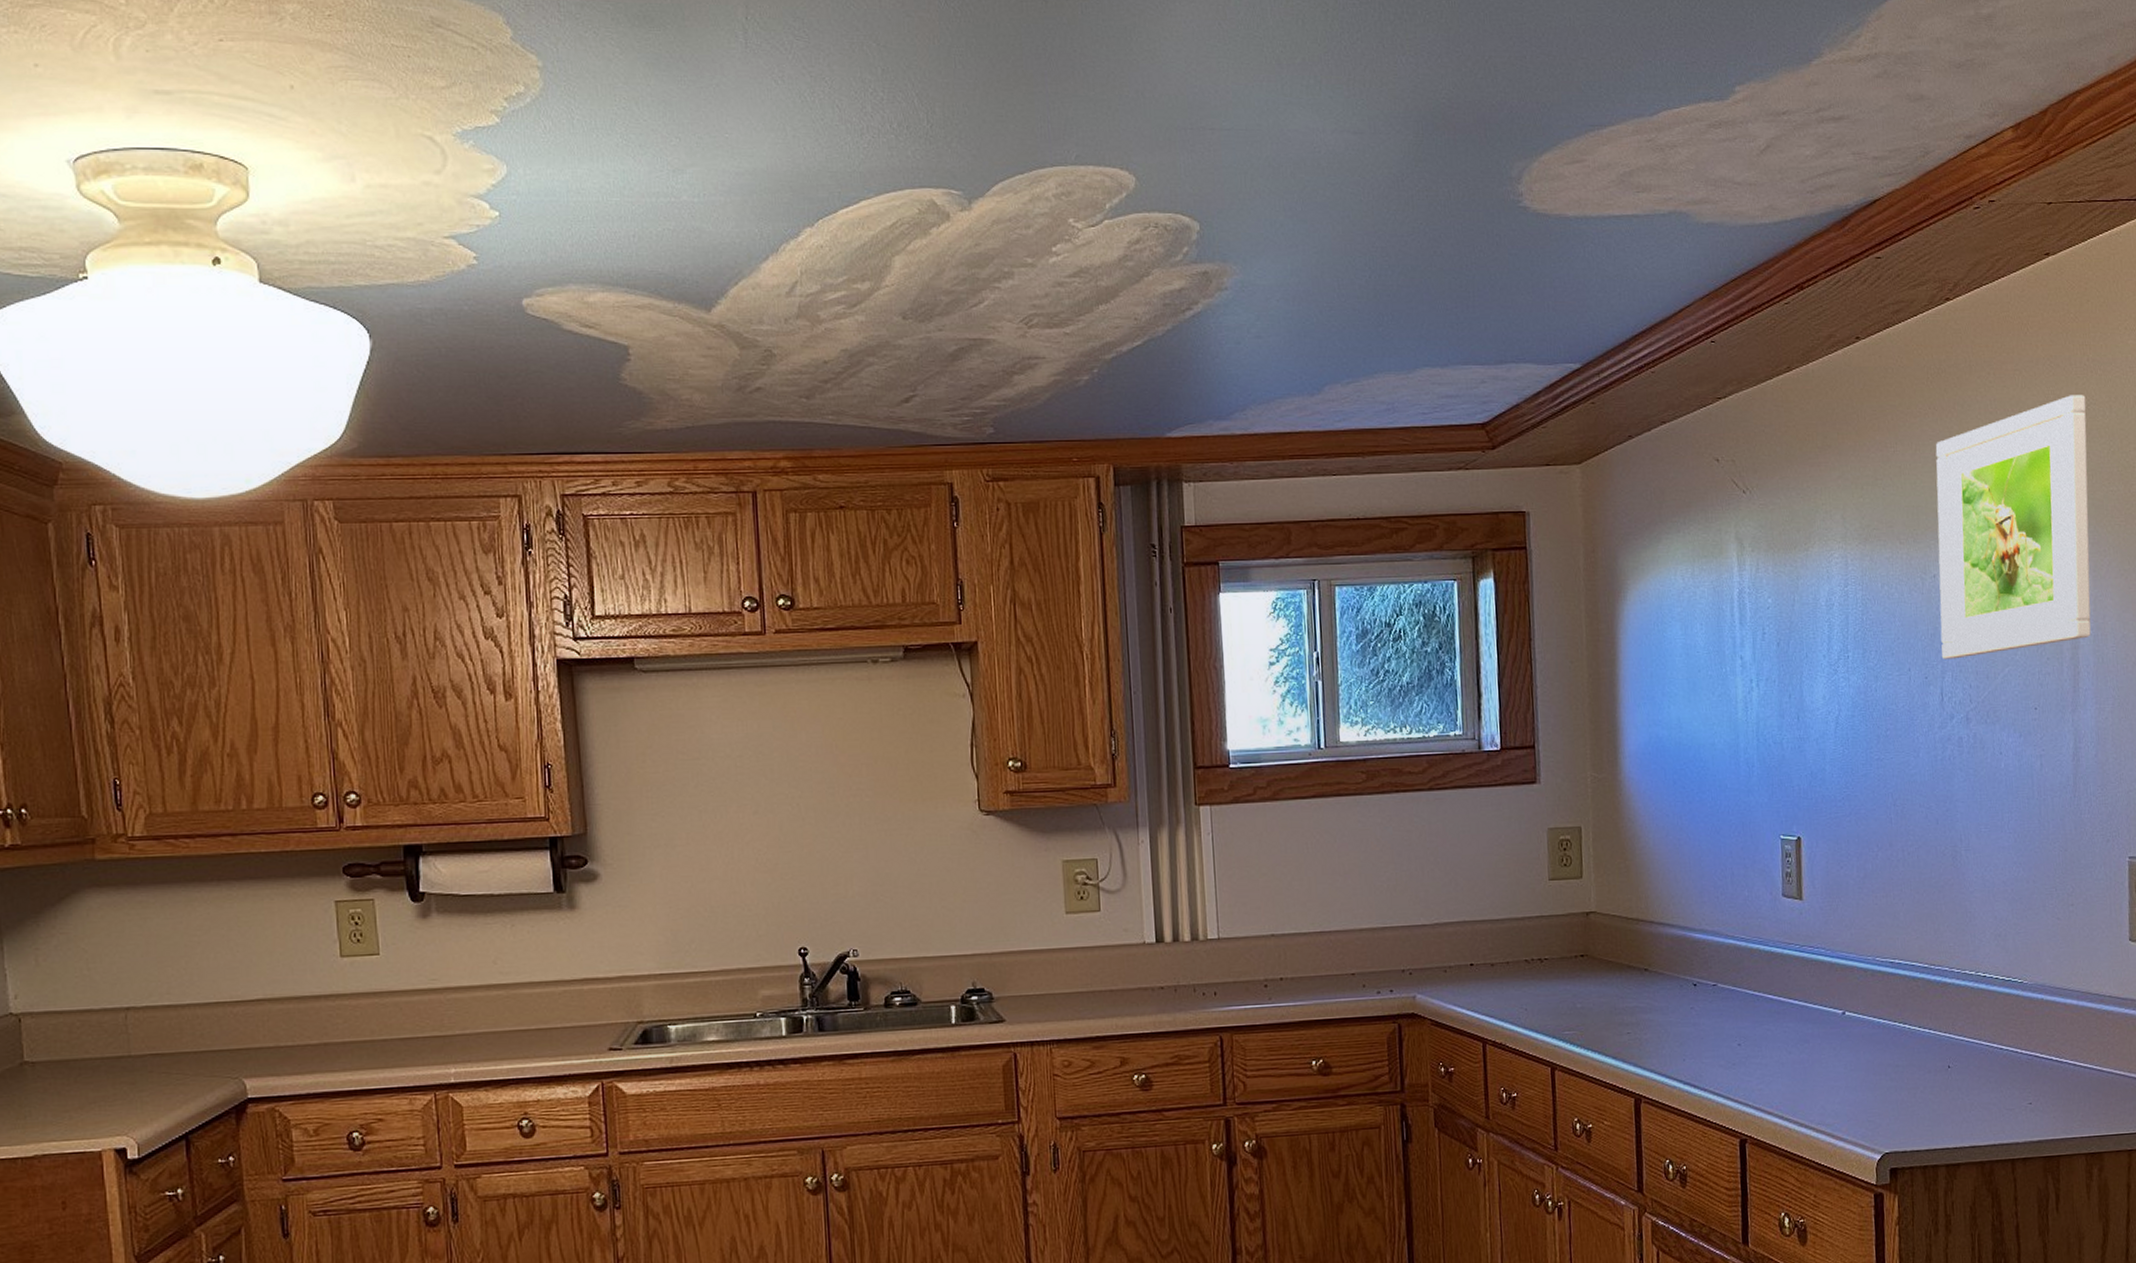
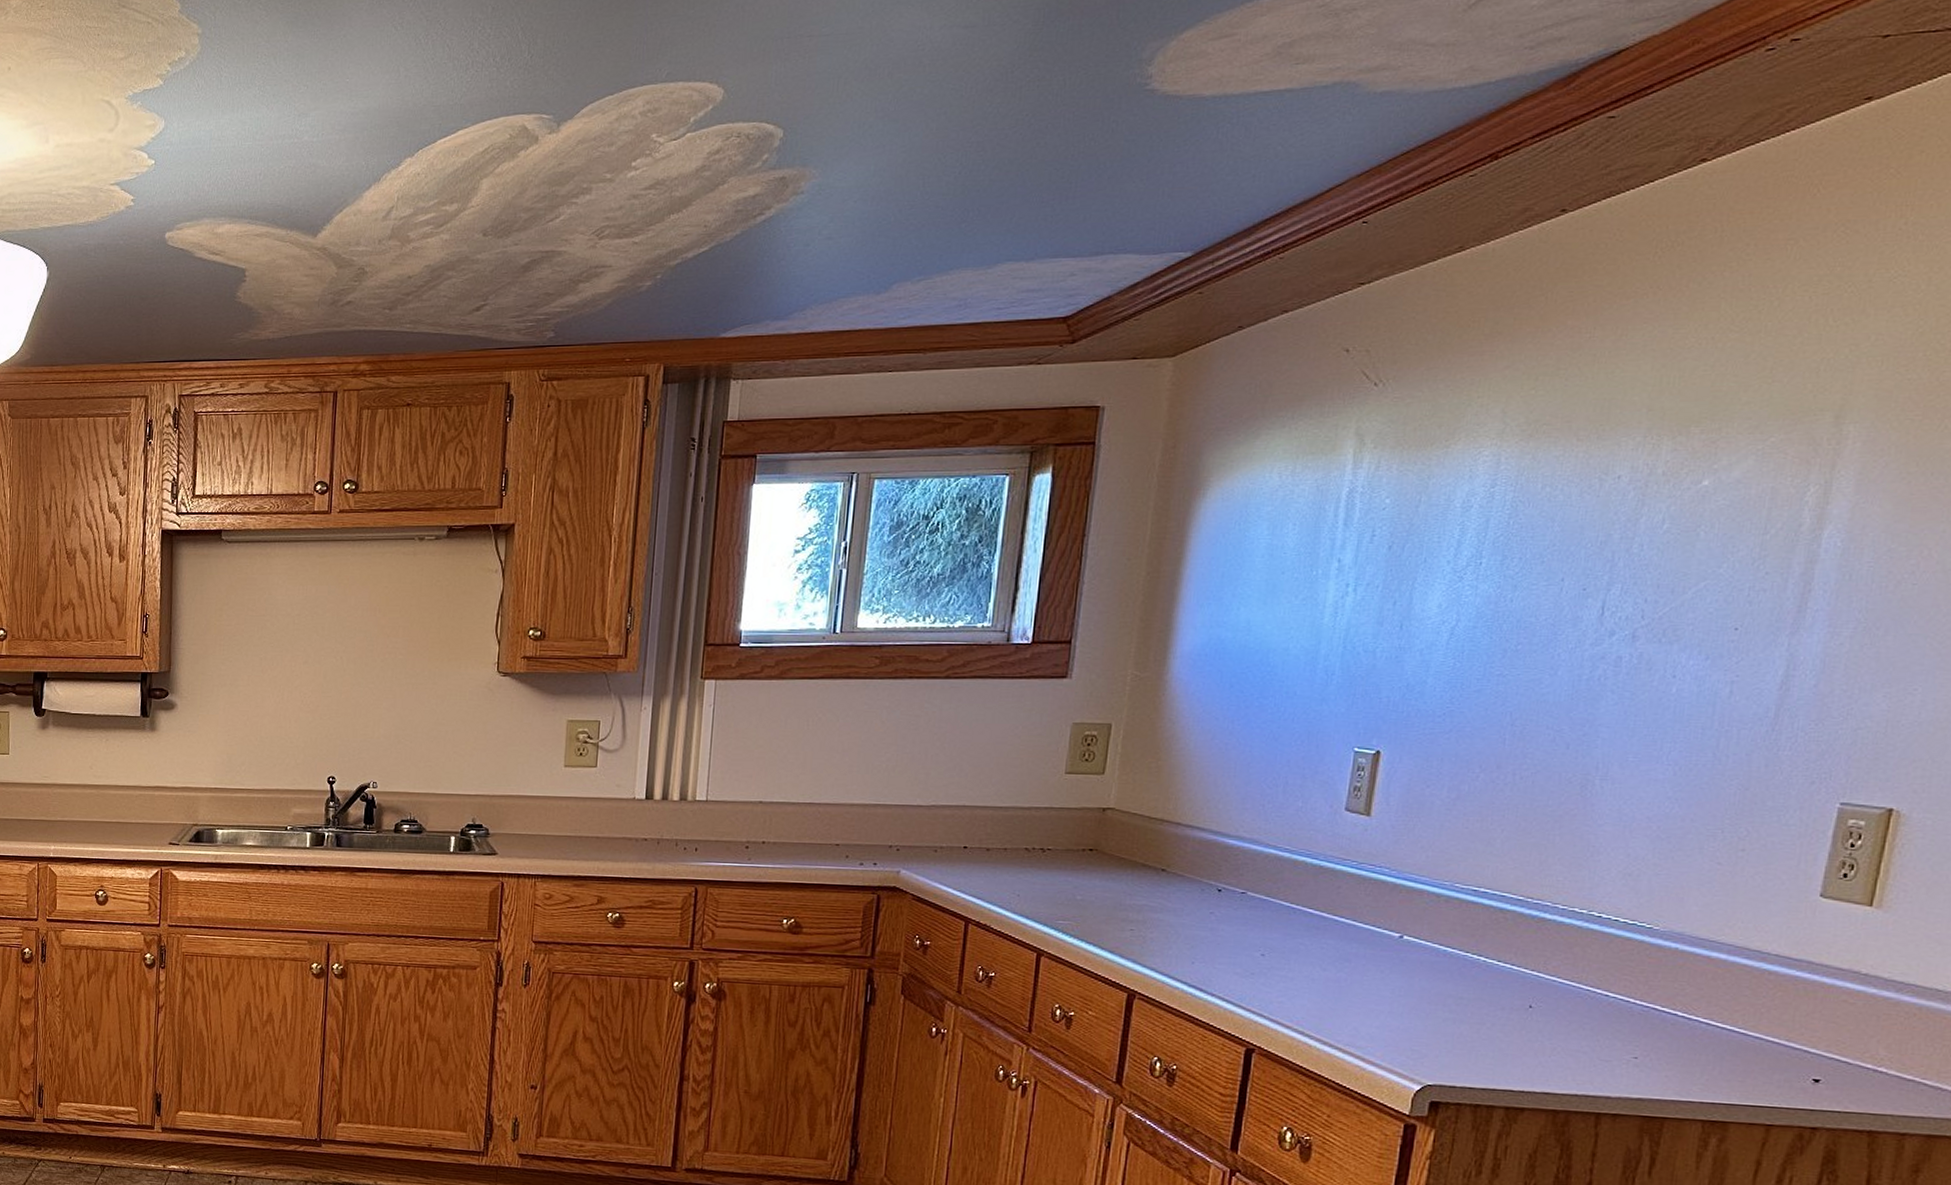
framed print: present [1935,395,2091,659] -> none [1610,266,1892,570]

